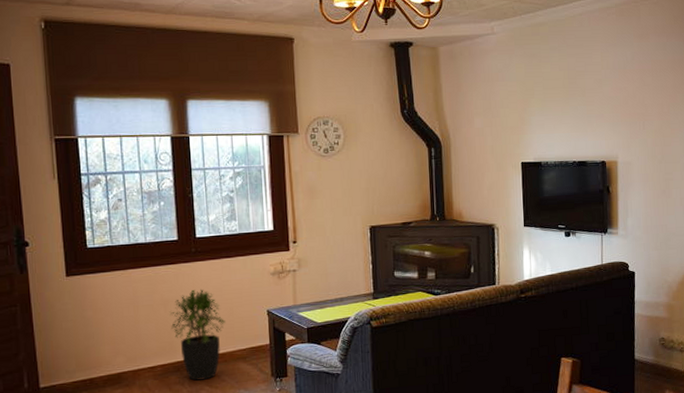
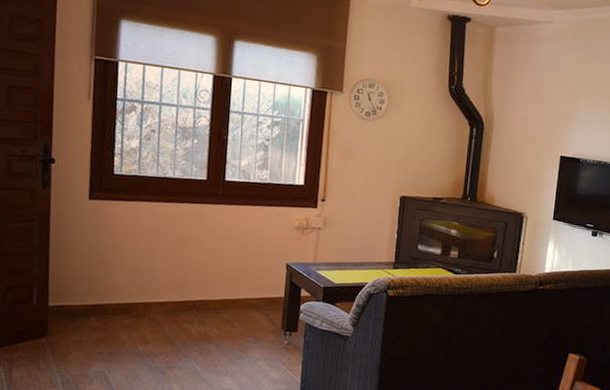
potted plant: present [169,289,226,381] -> none [188,231,244,323]

